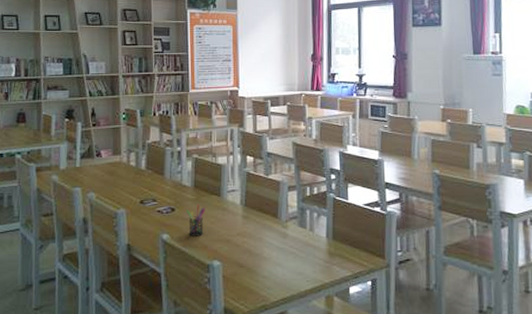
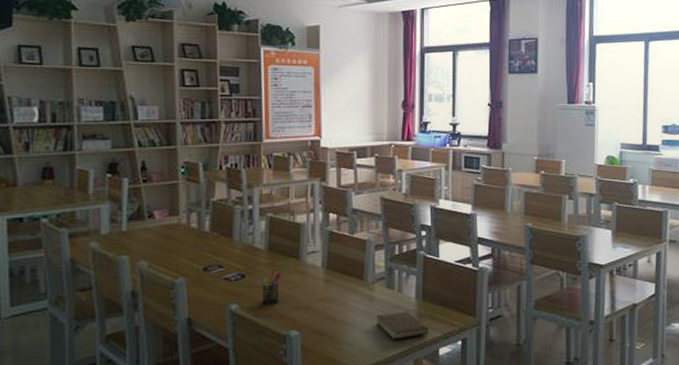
book: none [290,248,339,275] -> present [376,309,428,339]

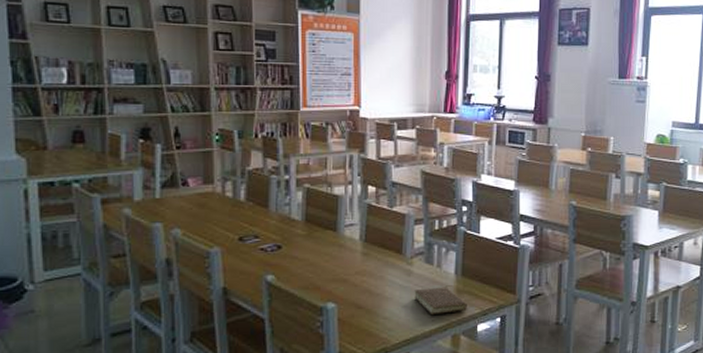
pen holder: present [259,268,281,305] -> none [295,240,318,277]

